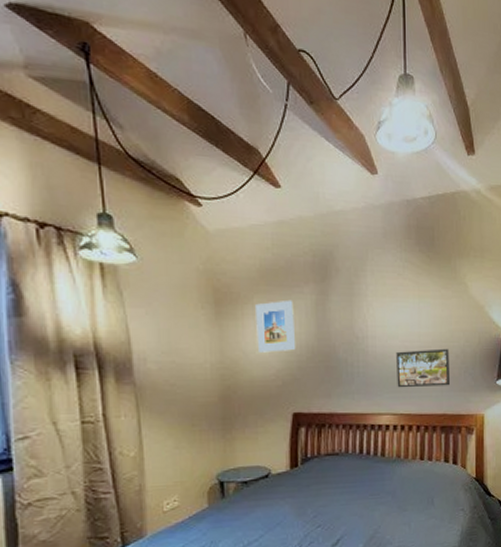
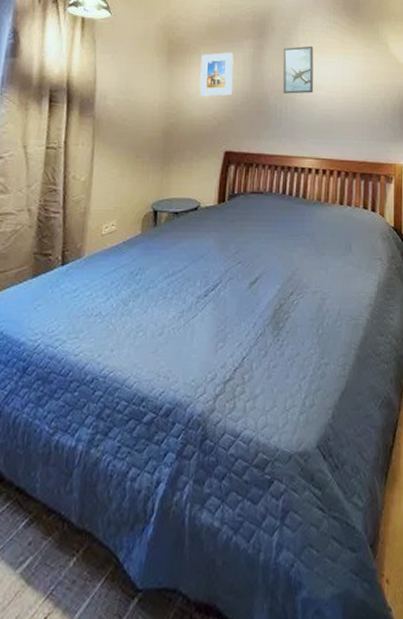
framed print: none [350,289,386,345] -> present [283,45,314,94]
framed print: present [396,348,451,388] -> none [321,100,371,135]

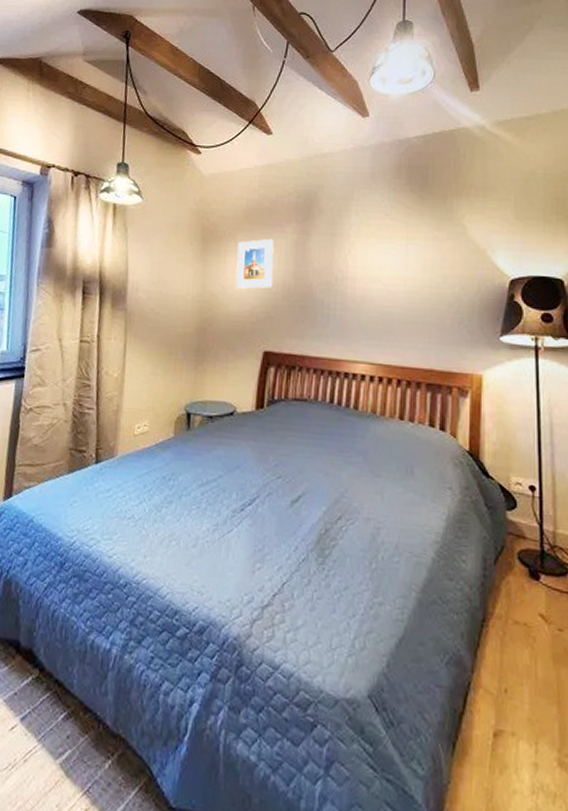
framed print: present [283,45,314,94] -> none [331,229,369,287]

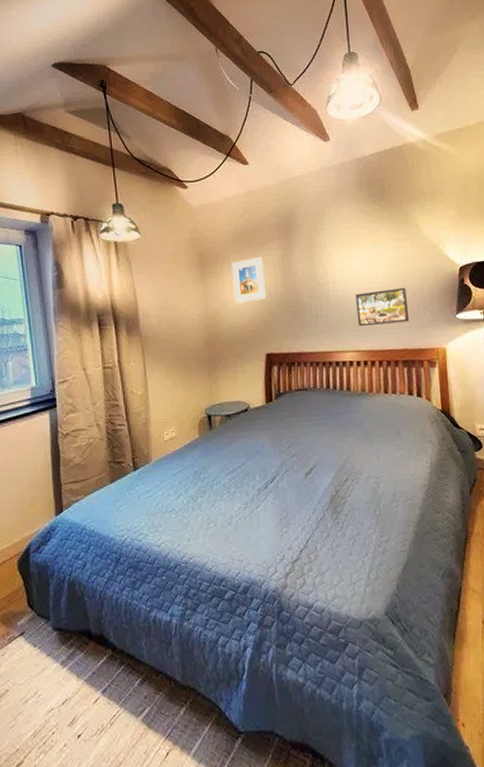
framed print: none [377,295,441,338] -> present [355,287,410,327]

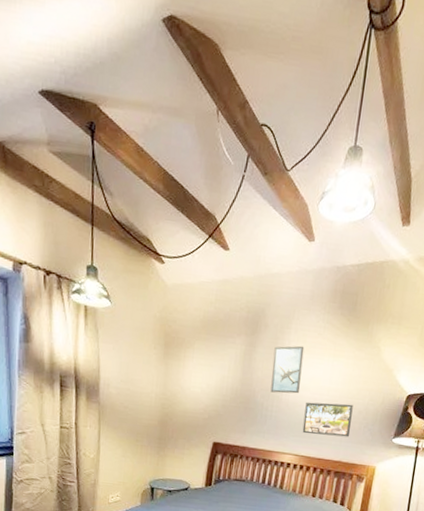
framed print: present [232,256,267,303] -> none [192,348,226,391]
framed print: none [311,239,346,291] -> present [270,345,305,394]

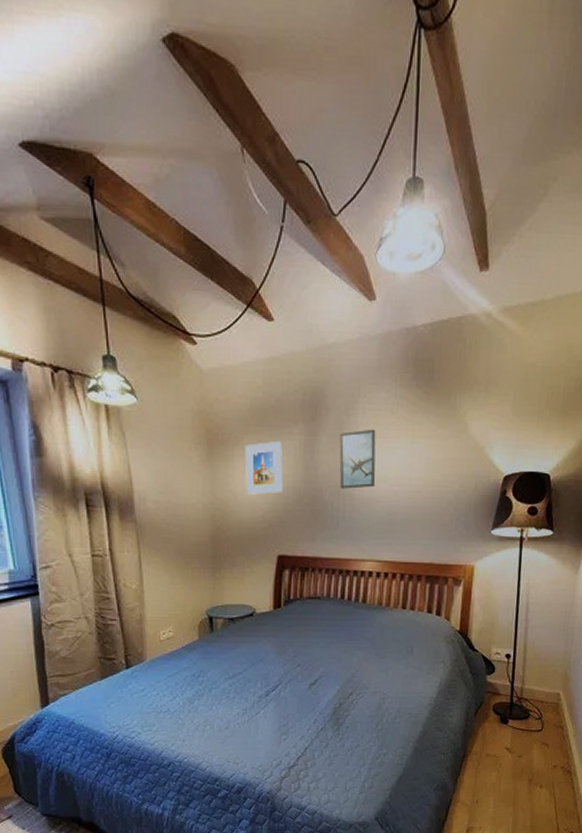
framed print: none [192,348,226,391] -> present [246,440,284,495]
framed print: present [302,402,353,437] -> none [383,493,441,535]

